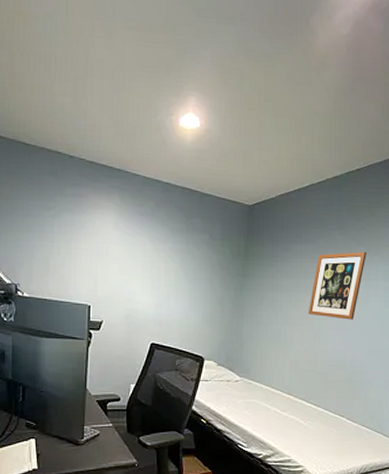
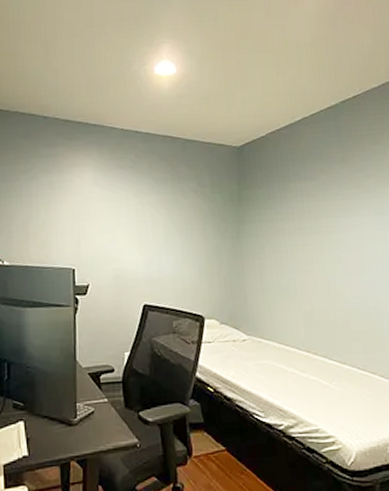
wall art: present [308,251,367,320] -> none [317,183,377,261]

